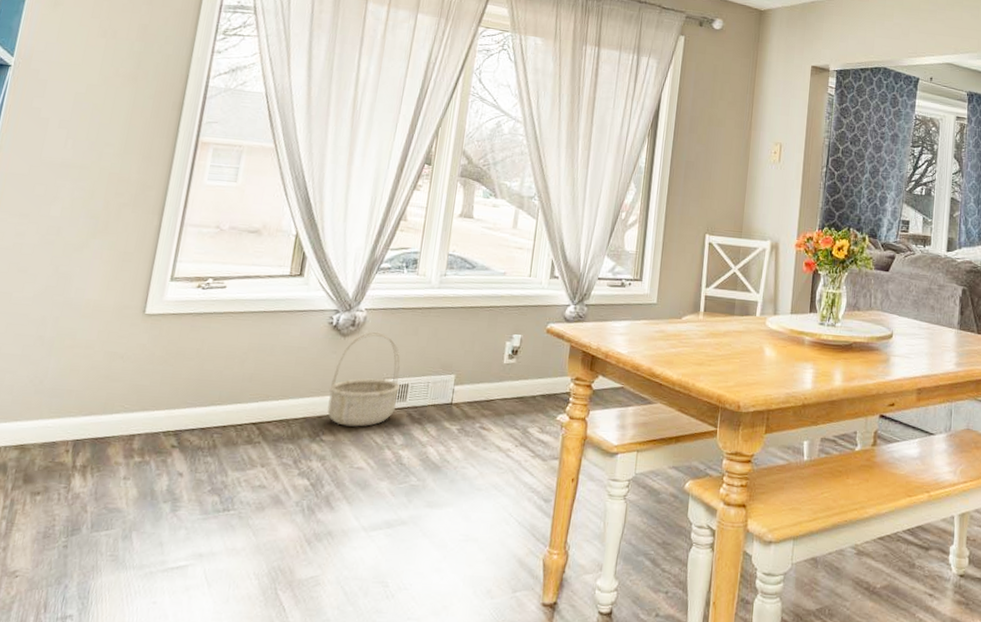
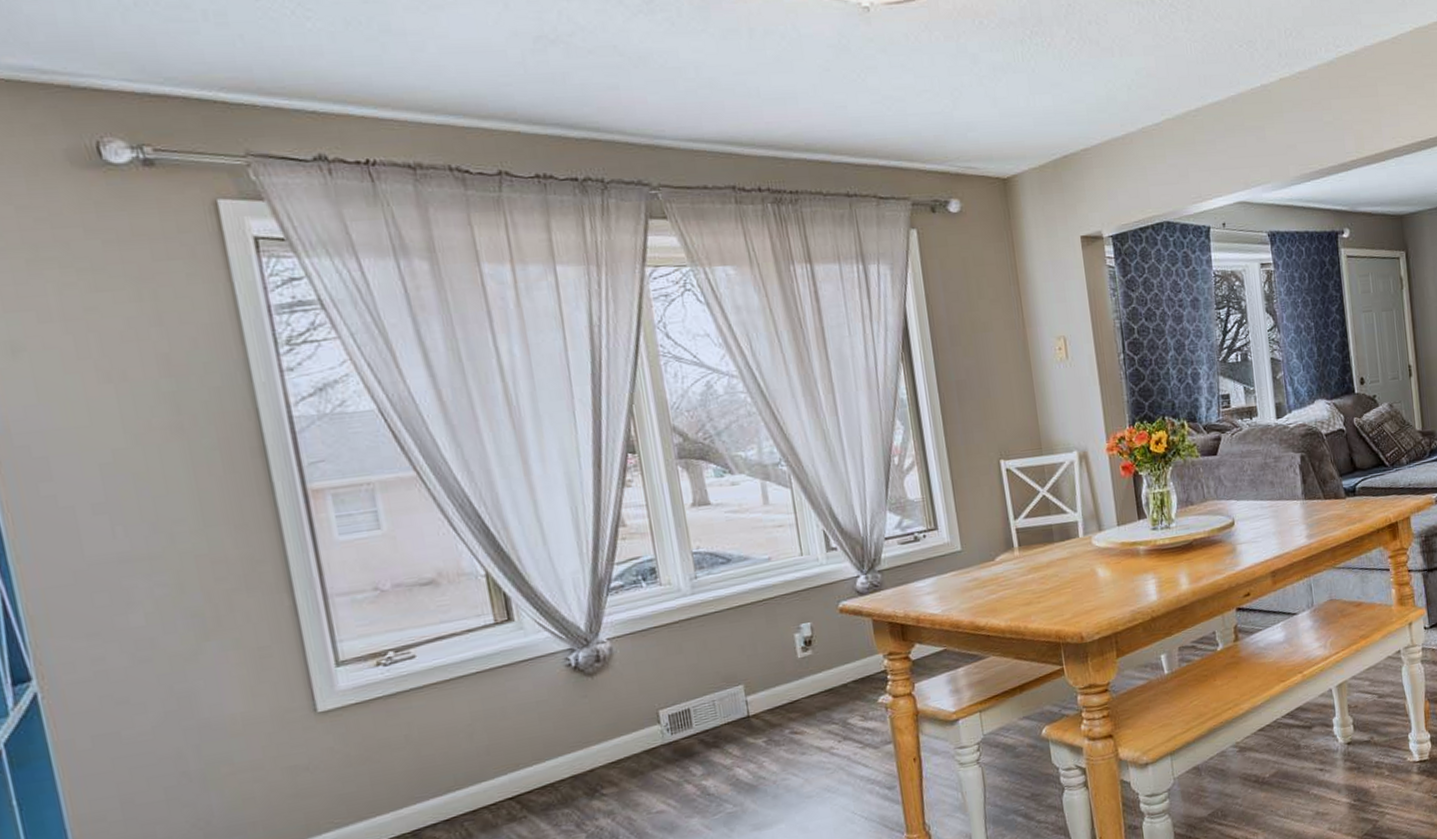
basket: present [327,331,401,427] -> none [591,660,682,773]

